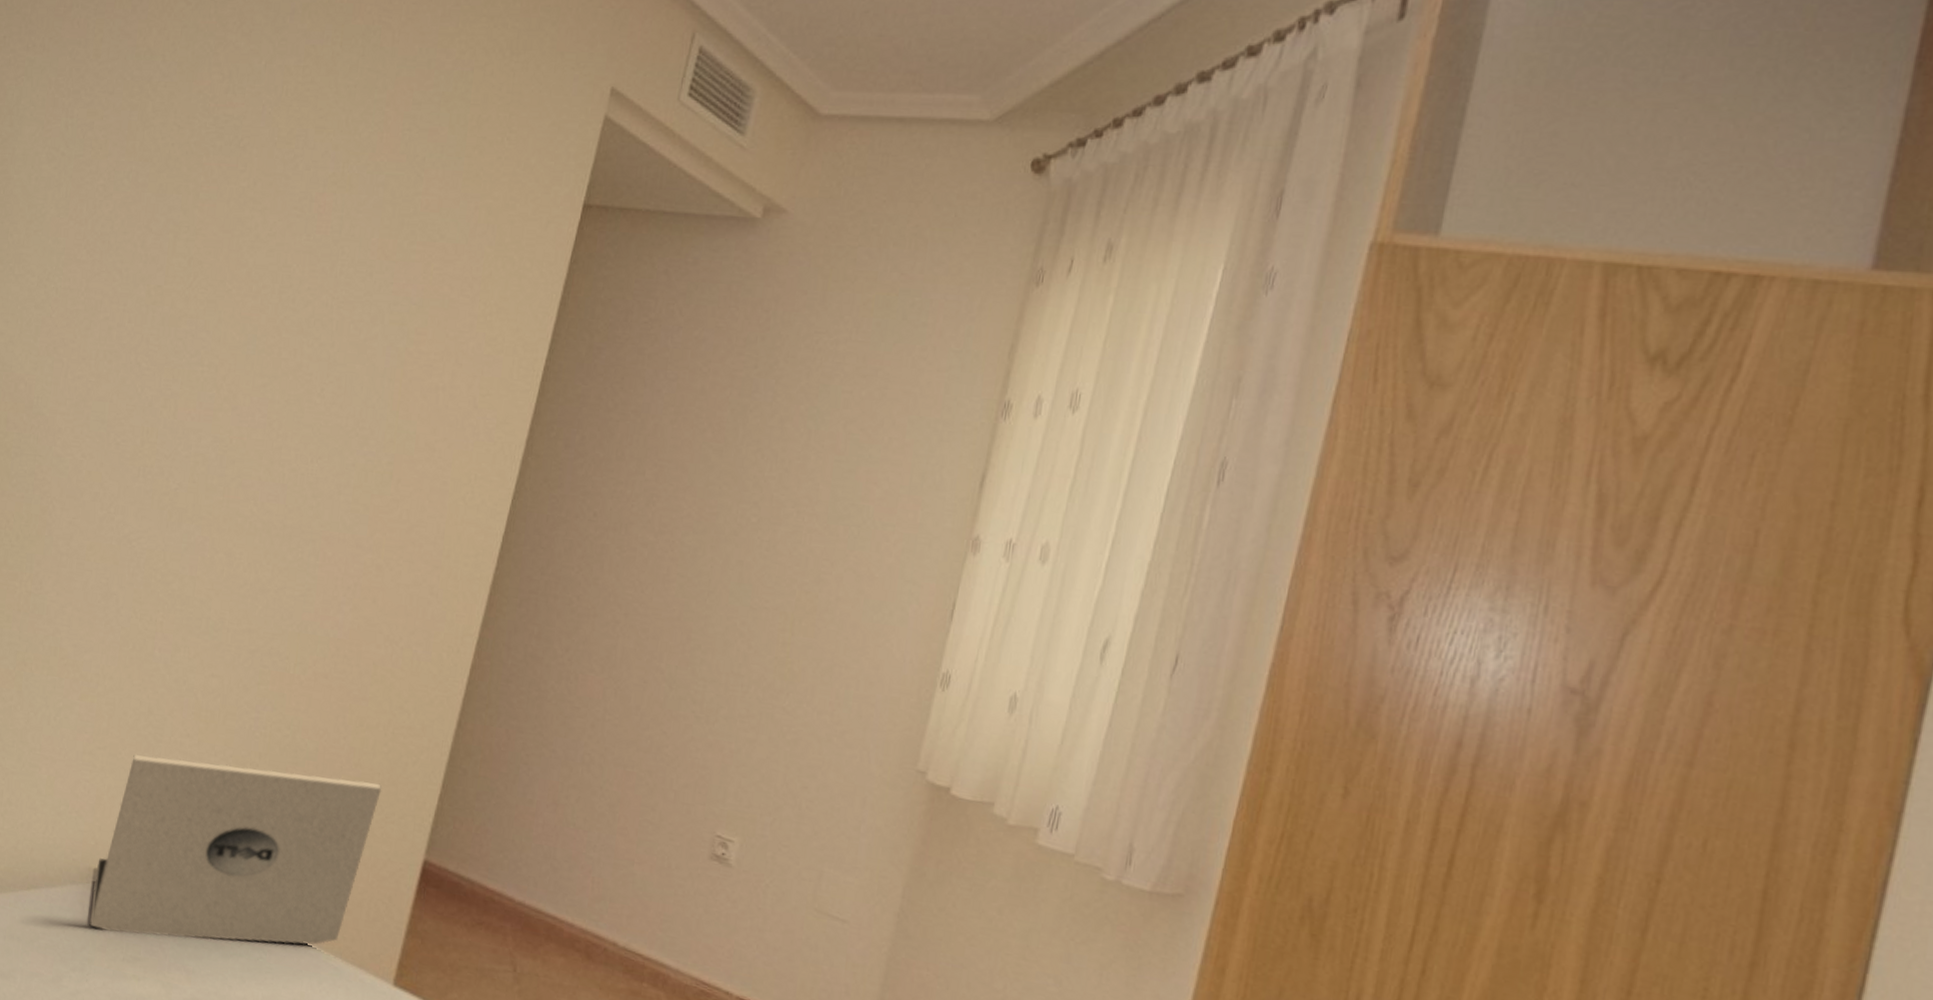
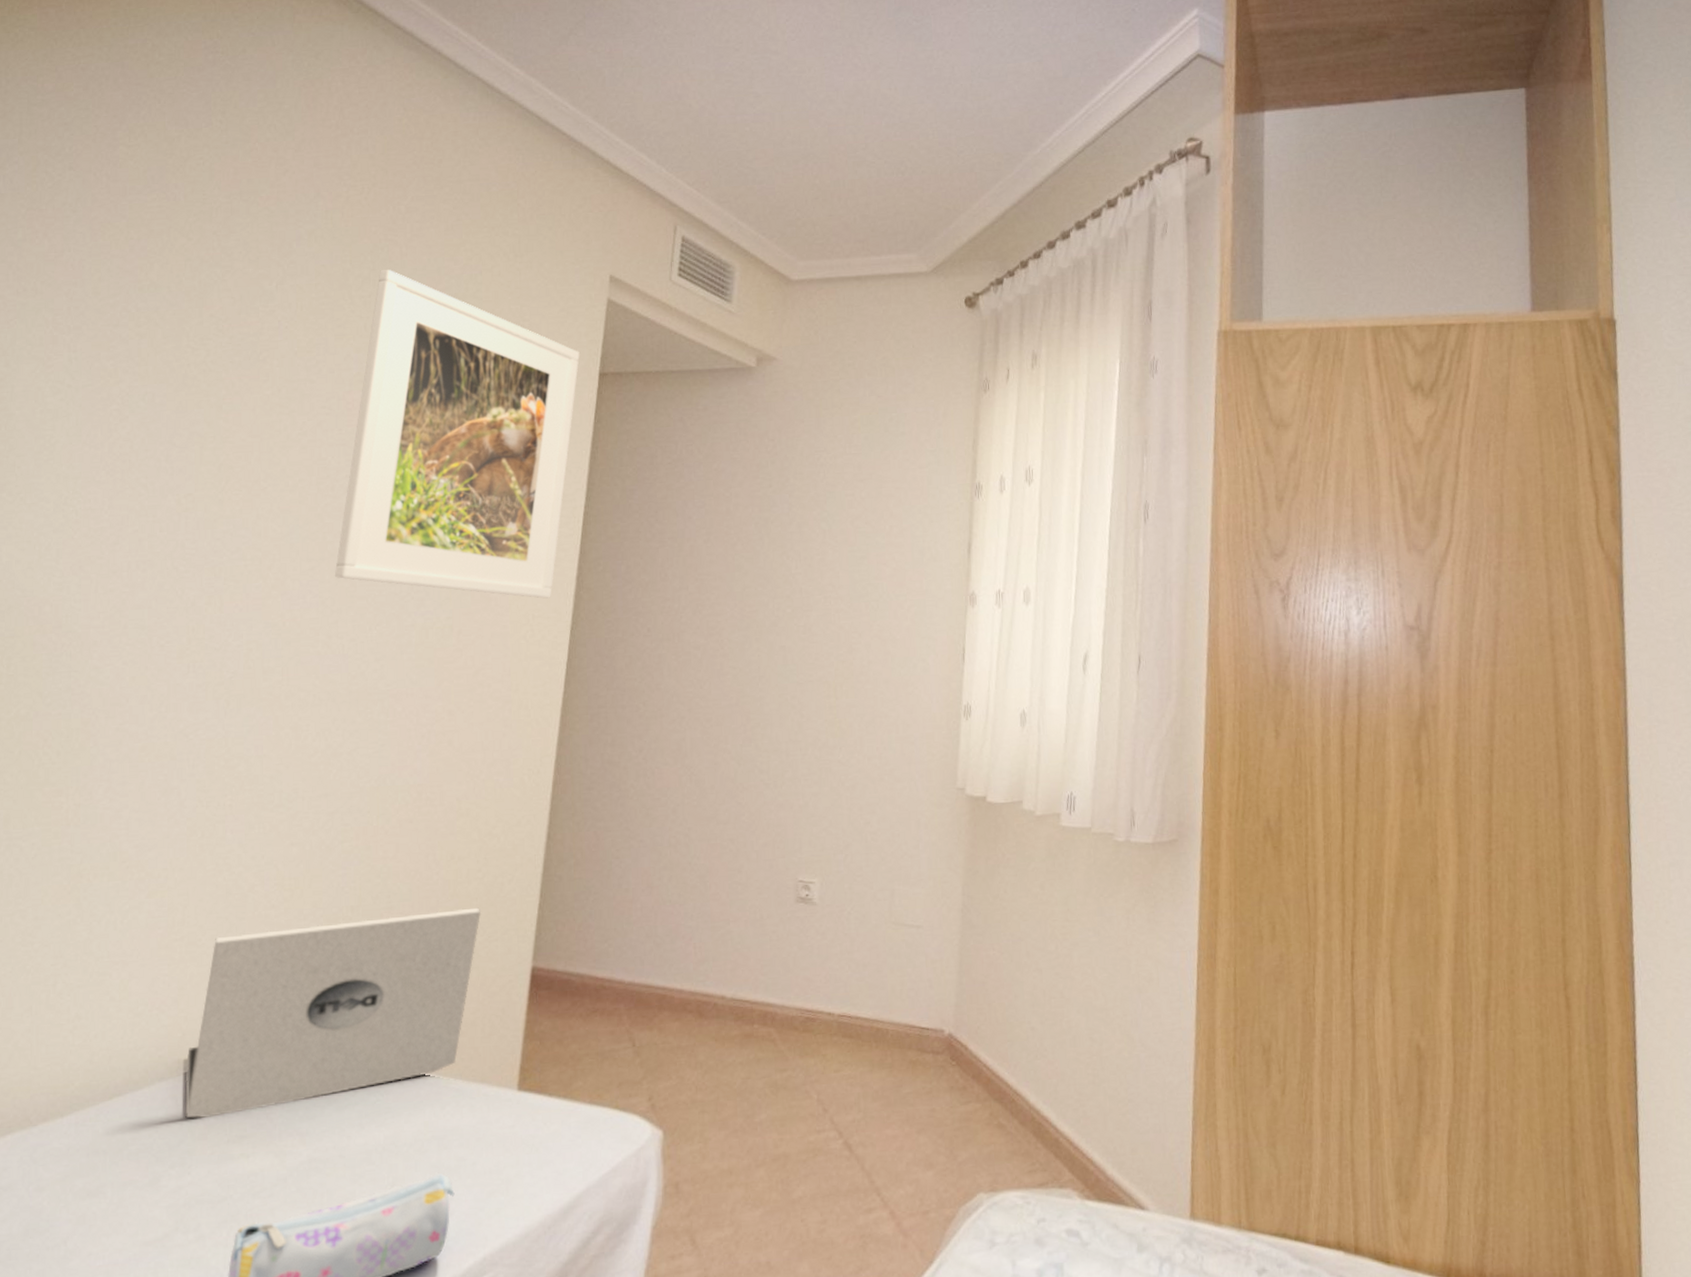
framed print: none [284,57,566,459] -> present [334,270,580,599]

